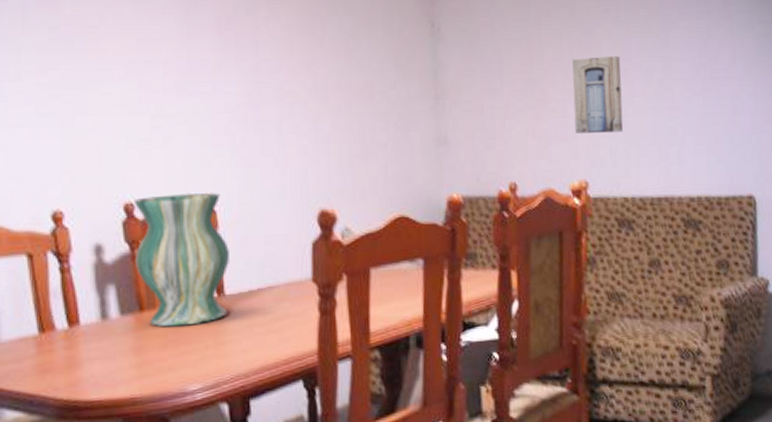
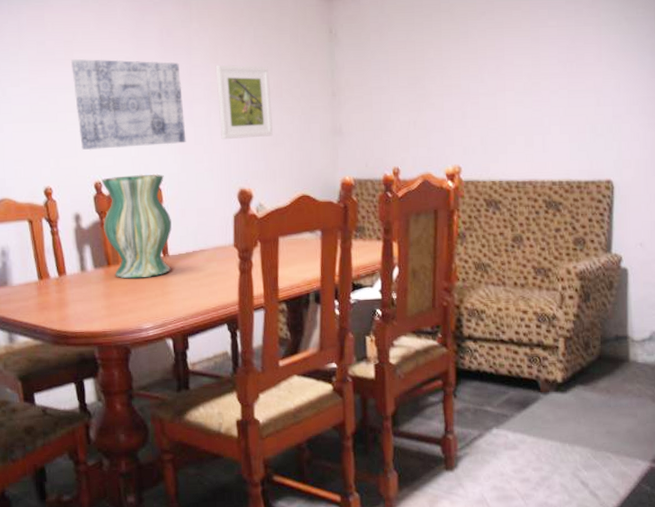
wall art: none [96,49,251,163] -> present [71,59,186,151]
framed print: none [289,60,362,150] -> present [215,64,273,140]
wall art: present [572,55,624,133] -> none [450,54,494,124]

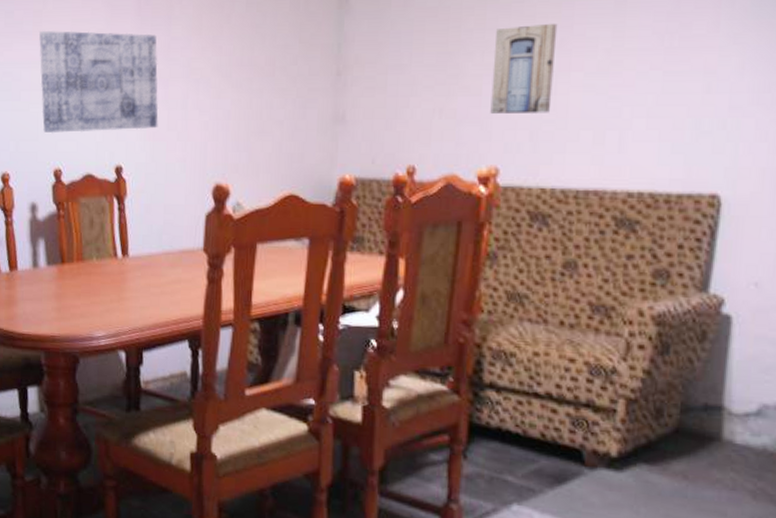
vase: present [101,174,172,279] -> none [60,162,134,280]
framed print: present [215,64,273,140] -> none [197,37,261,126]
wall art: none [450,54,494,124] -> present [490,23,558,114]

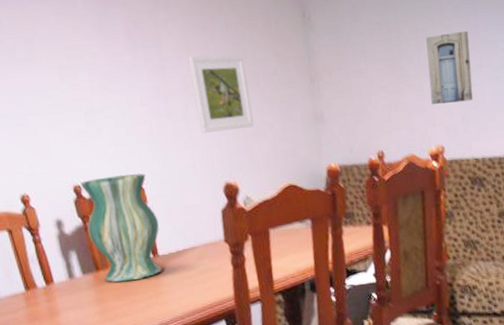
wall art: present [39,31,158,134] -> none [34,55,165,154]
vase: none [60,162,134,280] -> present [80,173,162,283]
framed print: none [197,37,261,126] -> present [188,55,254,134]

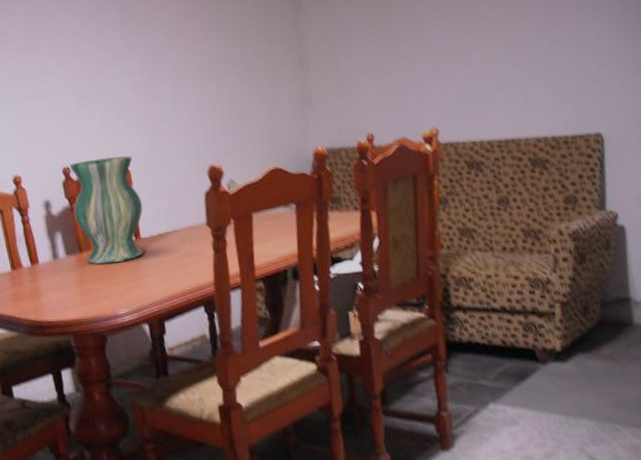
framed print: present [188,55,254,134] -> none [178,39,241,117]
wall art: present [426,30,473,104] -> none [420,9,470,85]

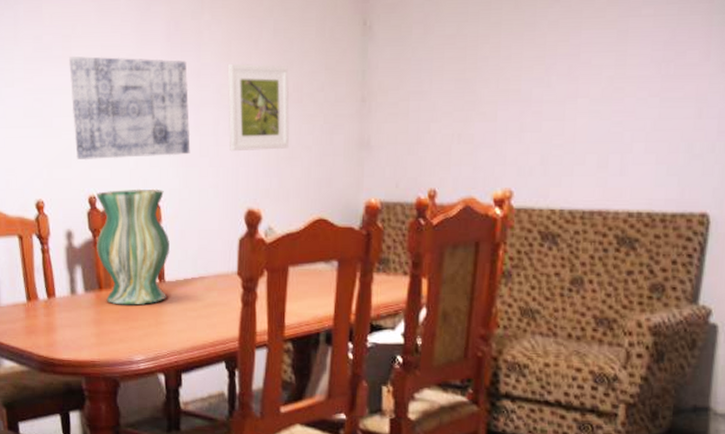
wall art: none [34,41,153,136] -> present [69,56,191,161]
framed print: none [178,39,241,117] -> present [227,63,289,152]

